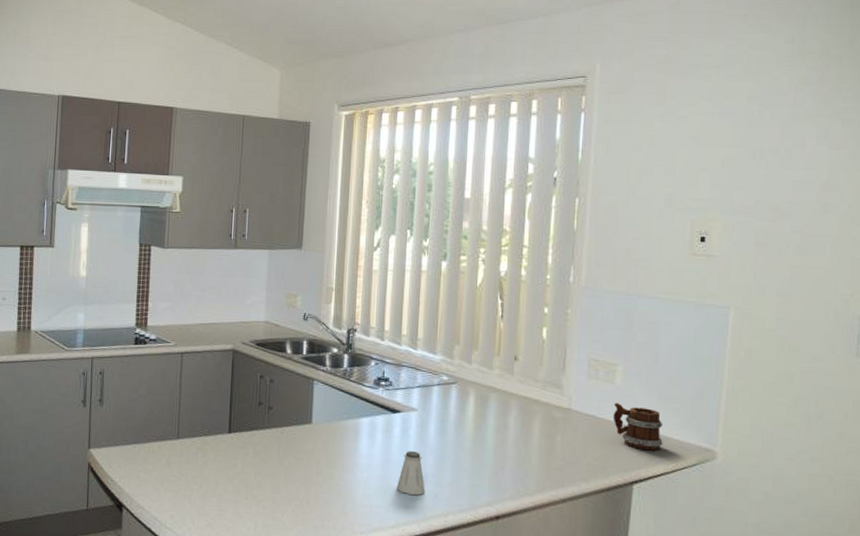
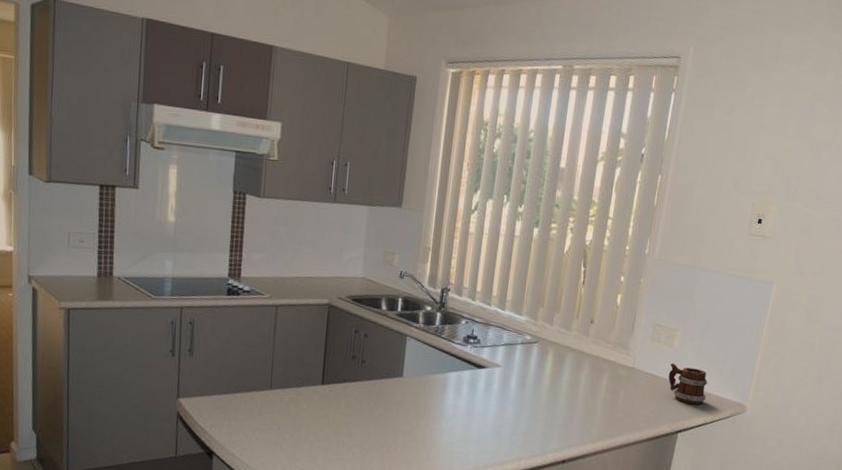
saltshaker: present [396,451,426,495] -> none [477,403,503,443]

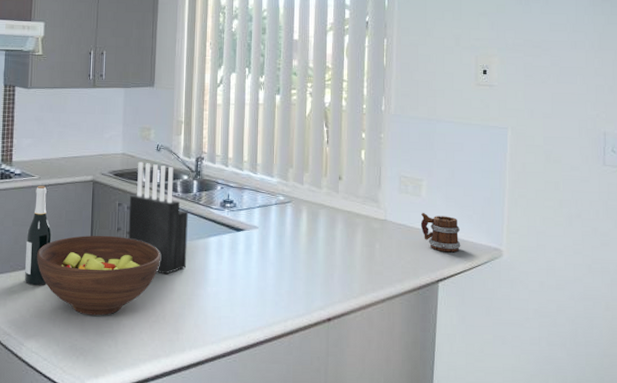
wine bottle: none [251,304,282,408] -> present [25,185,52,285]
fruit bowl: none [264,361,396,443] -> present [37,235,160,316]
knife block: none [363,288,429,407] -> present [128,162,188,275]

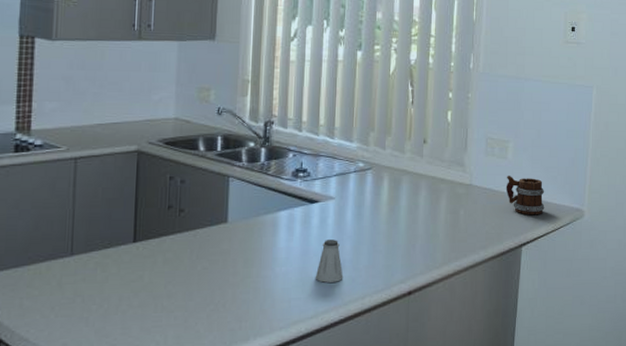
wine bottle: present [25,185,52,285] -> none [48,158,85,278]
fruit bowl: present [37,235,160,316] -> none [64,214,221,309]
knife block: present [128,162,188,275] -> none [181,127,254,256]
saltshaker: none [242,265,267,304] -> present [315,240,344,283]

